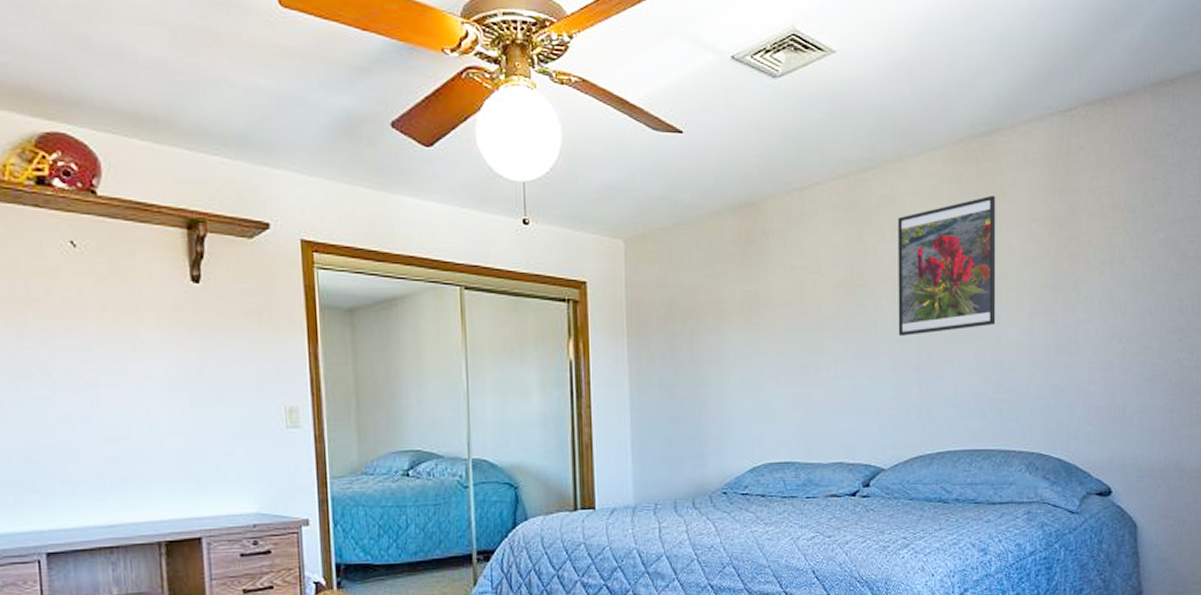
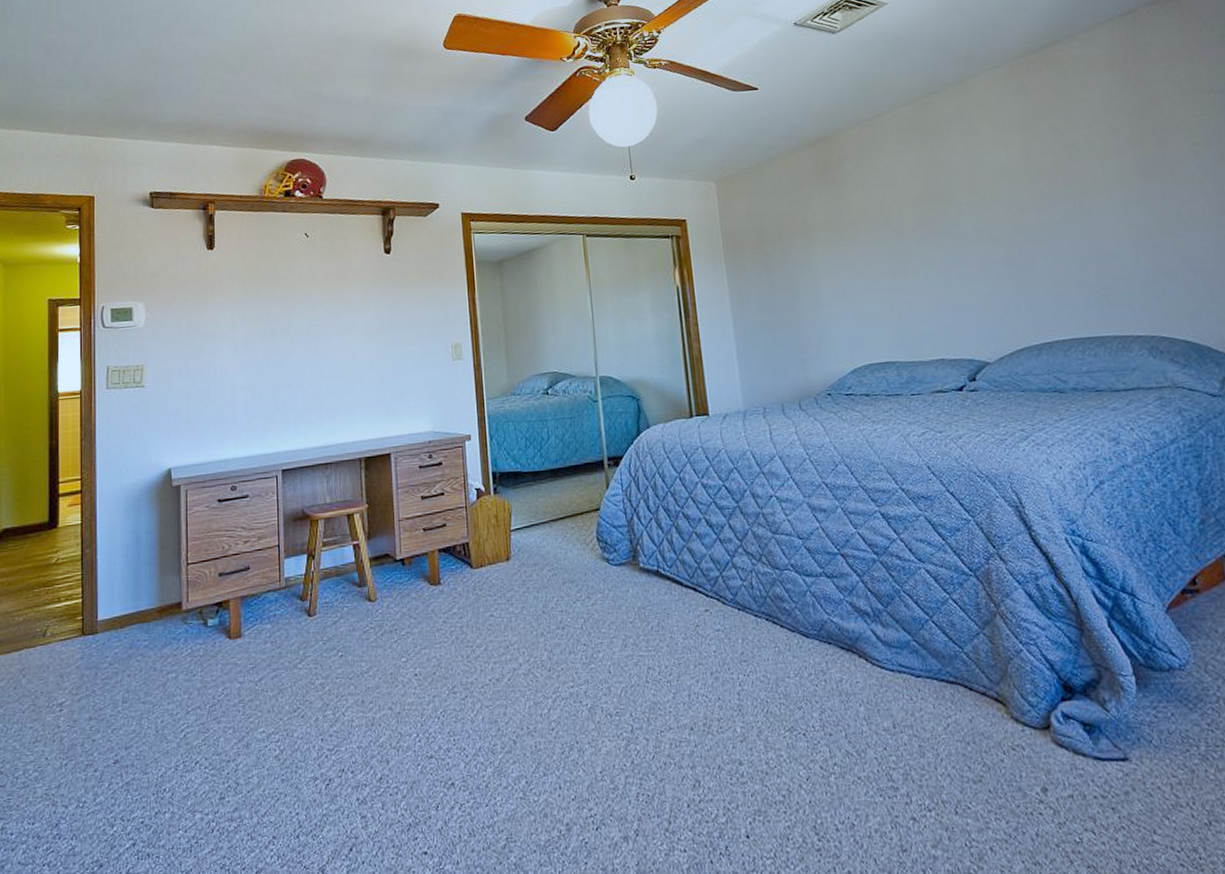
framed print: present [898,195,996,336] -> none [967,98,1087,236]

